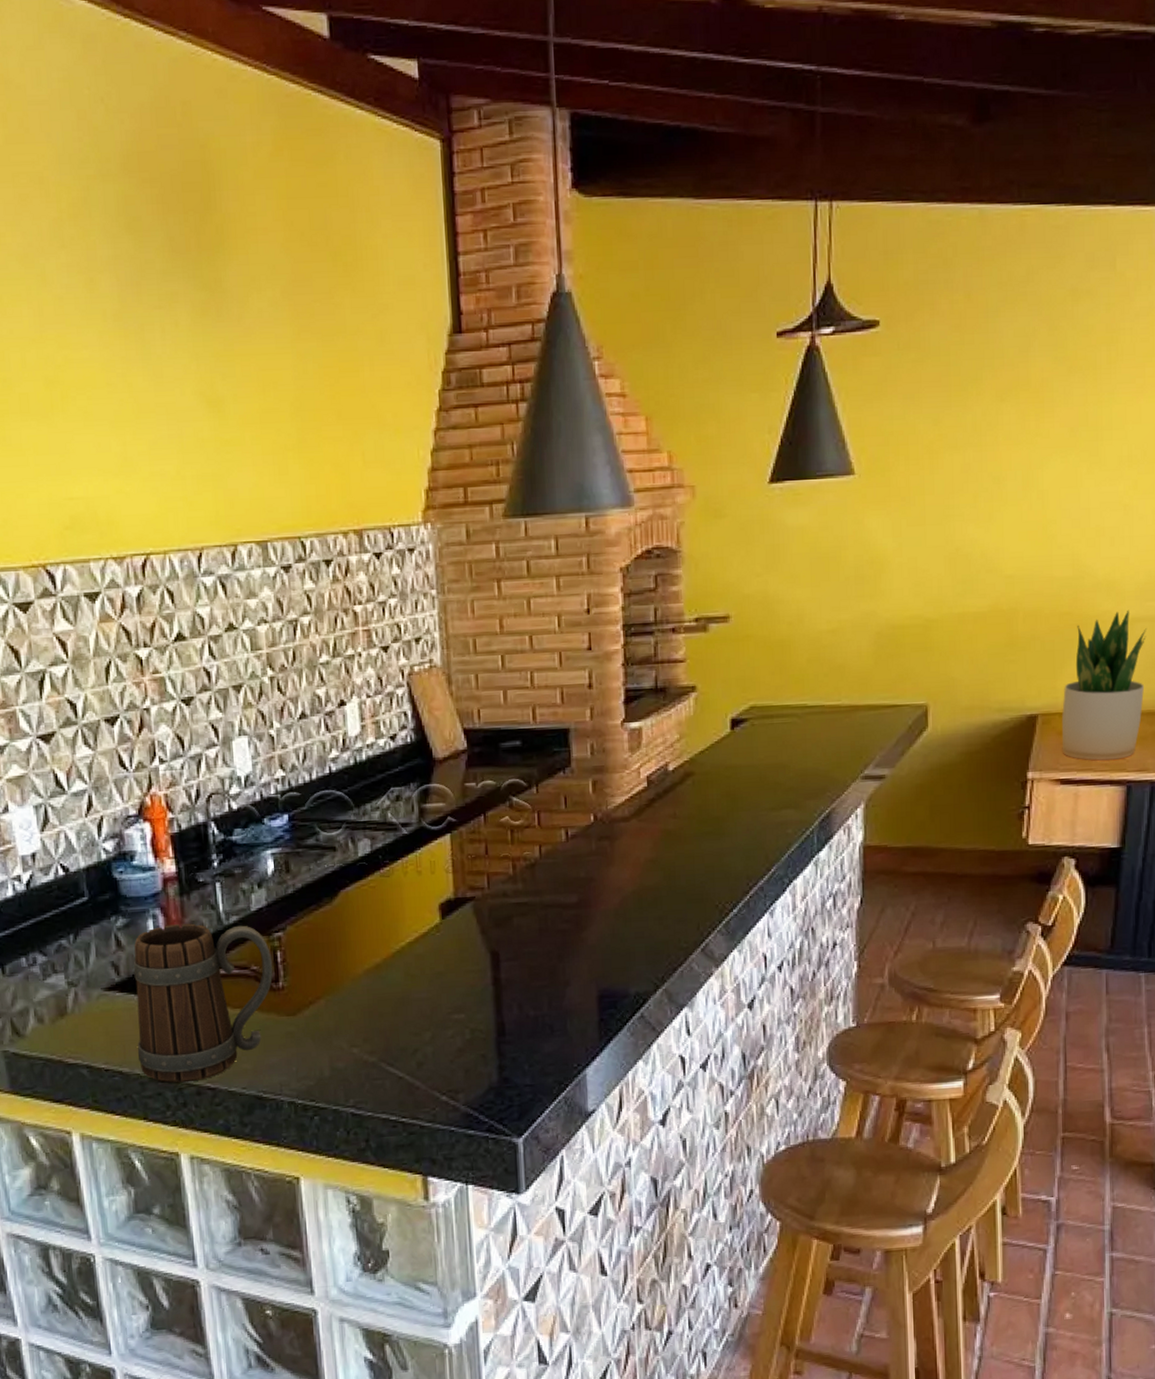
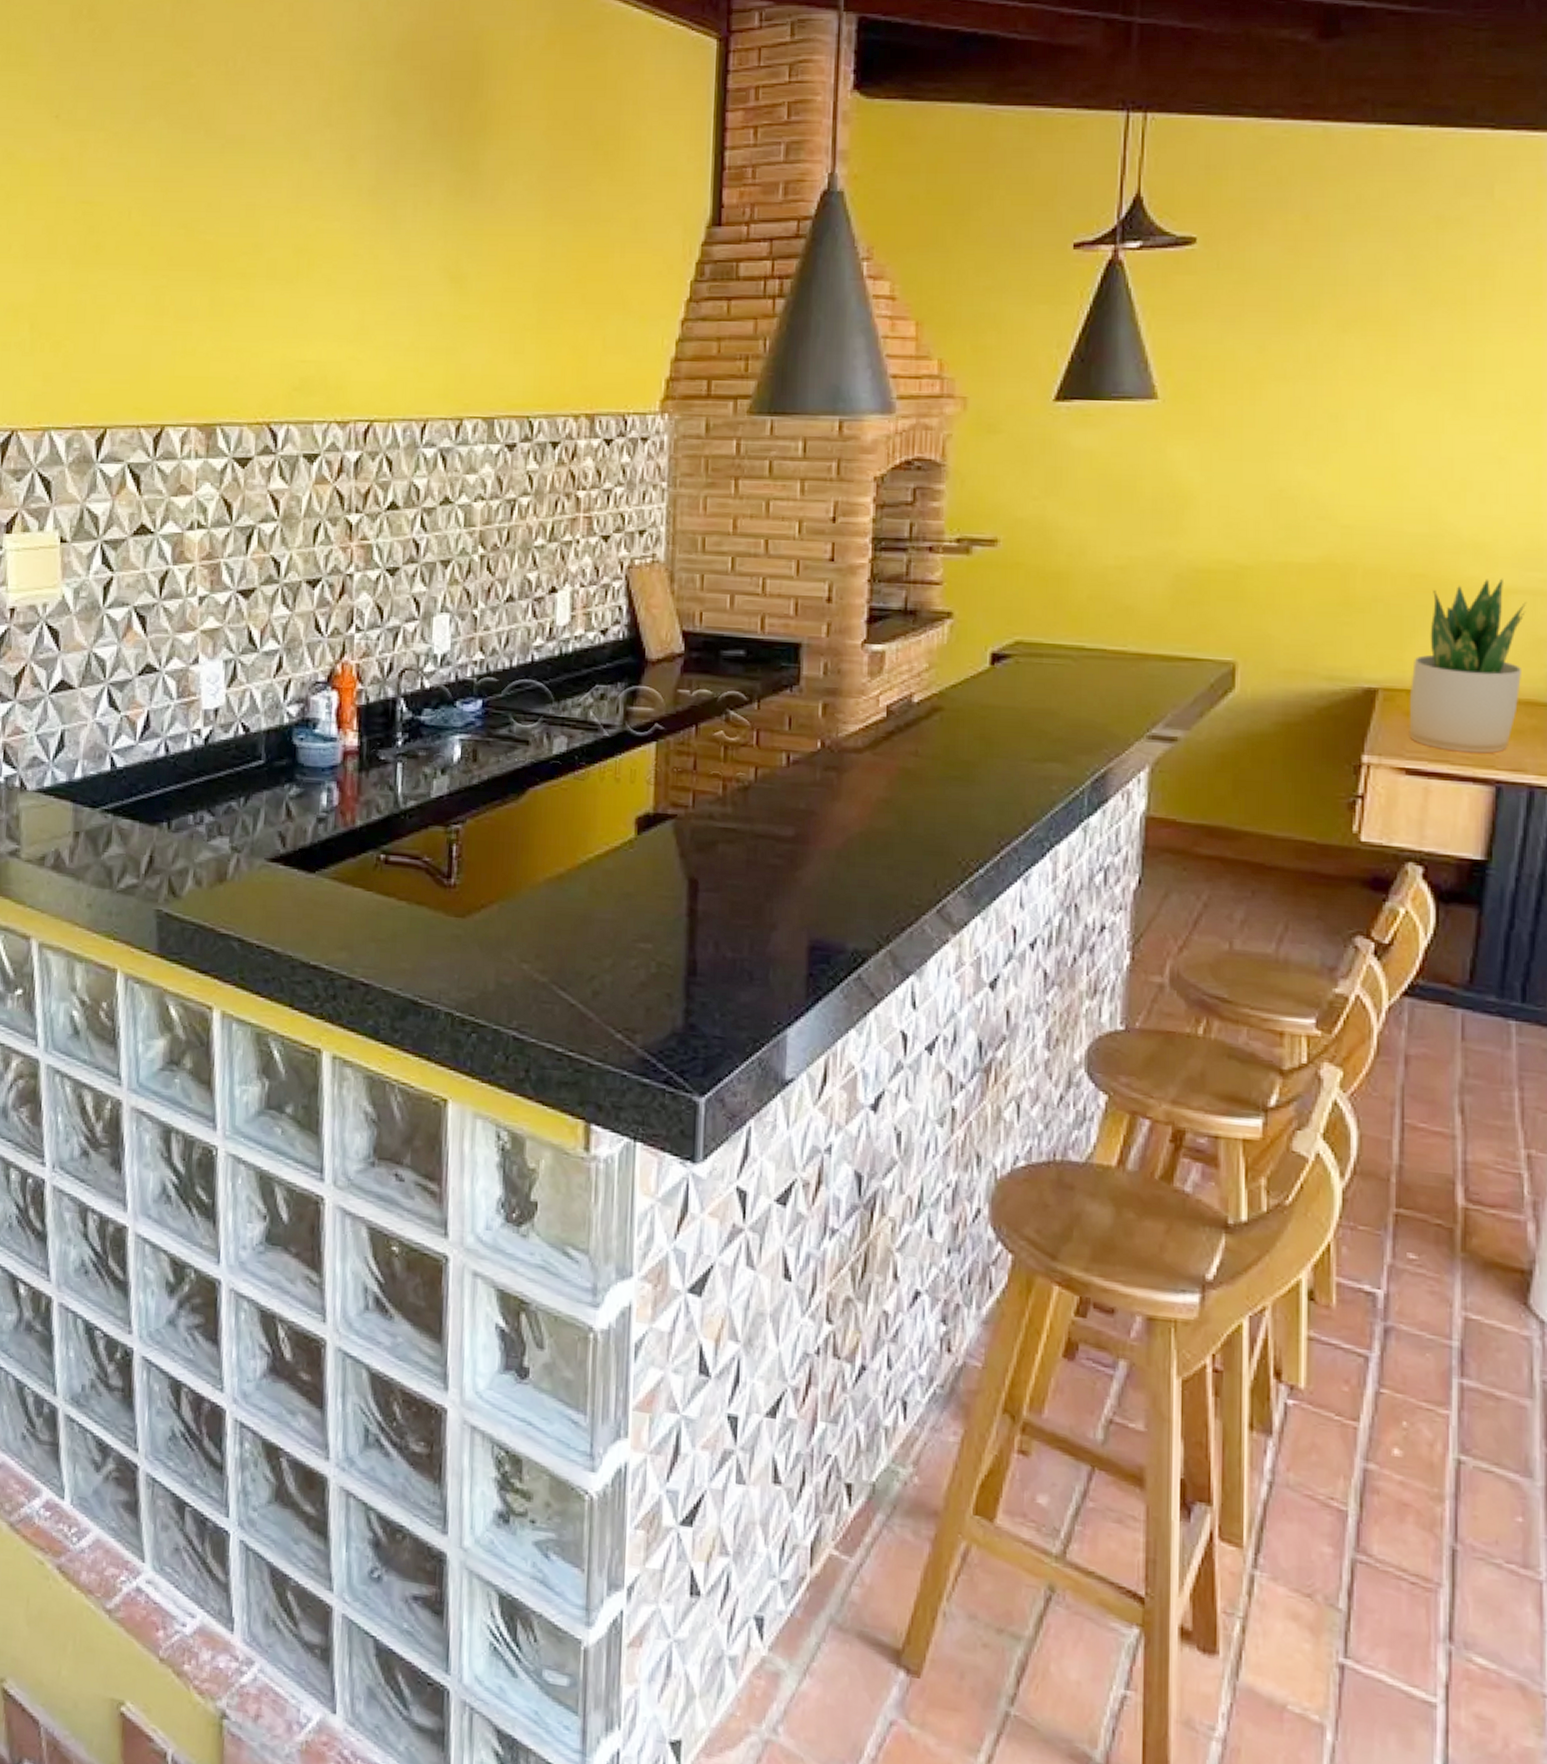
beer mug: present [133,923,273,1083] -> none [293,800,447,974]

